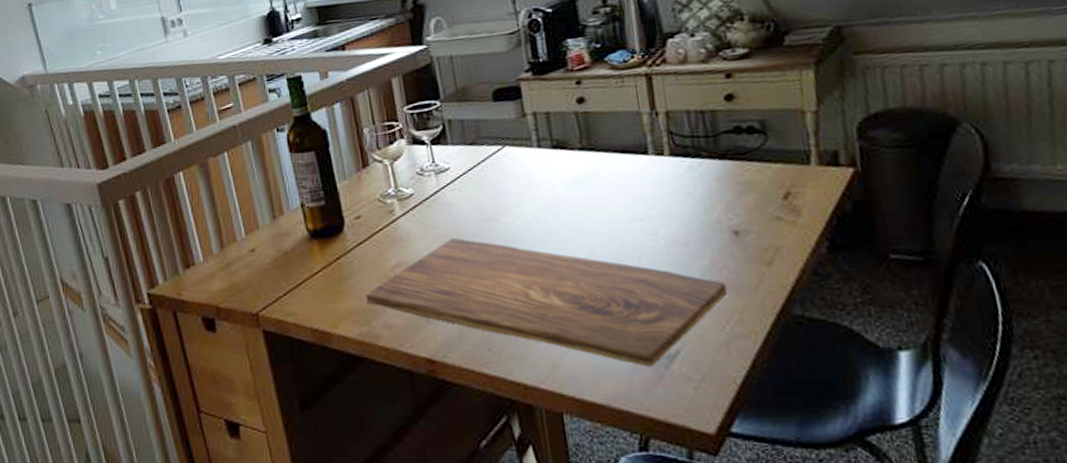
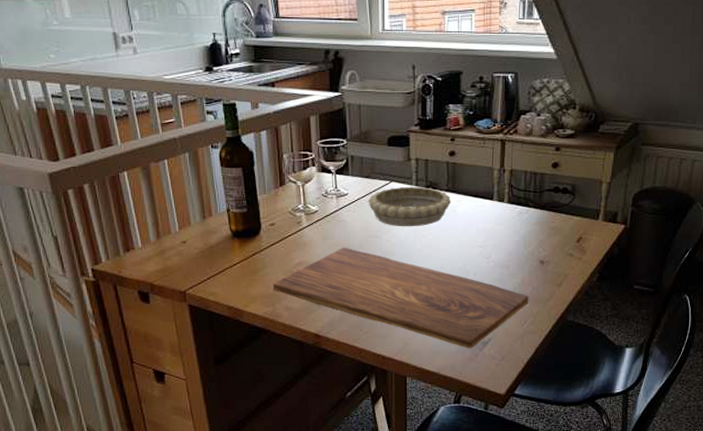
decorative bowl: none [476,147,589,204] -> present [368,186,451,227]

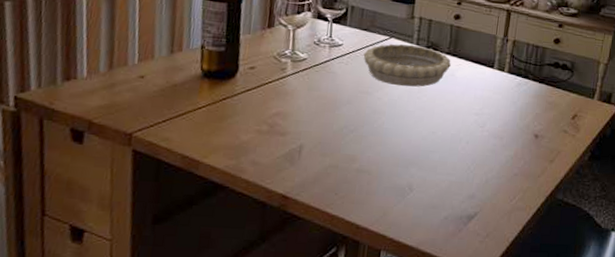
cutting board: present [272,247,529,348] -> none [240,100,521,222]

